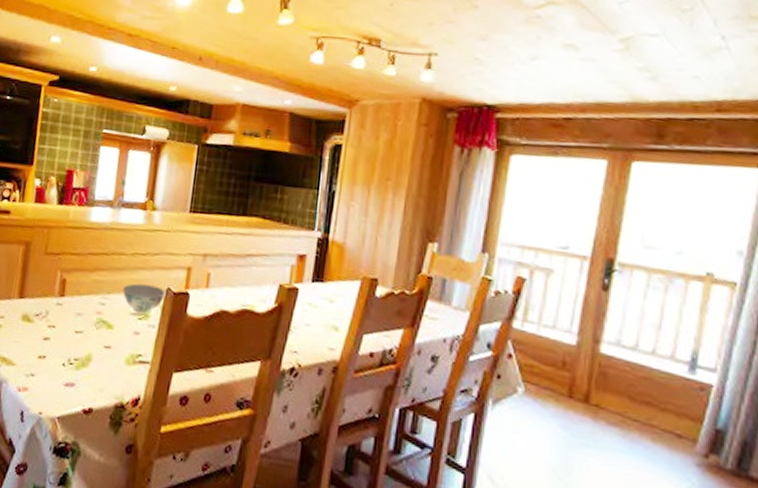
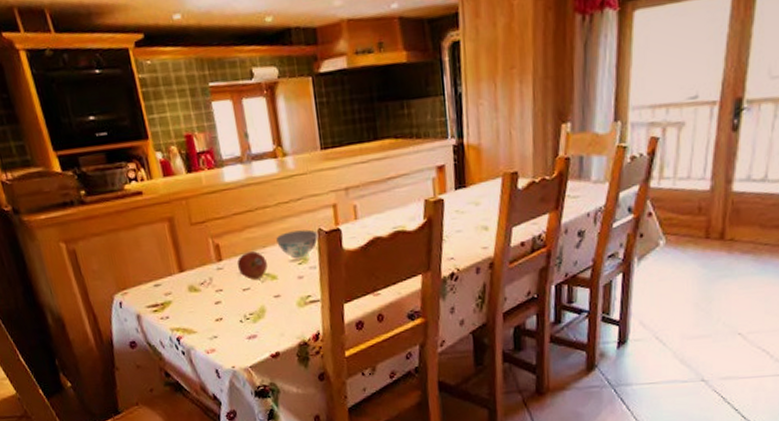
fruit: none [76,293,108,325] -> present [236,250,268,280]

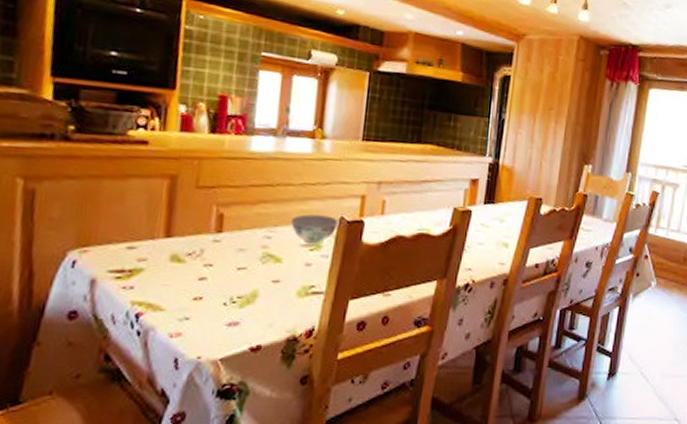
fruit: present [236,250,268,280] -> none [238,227,275,259]

